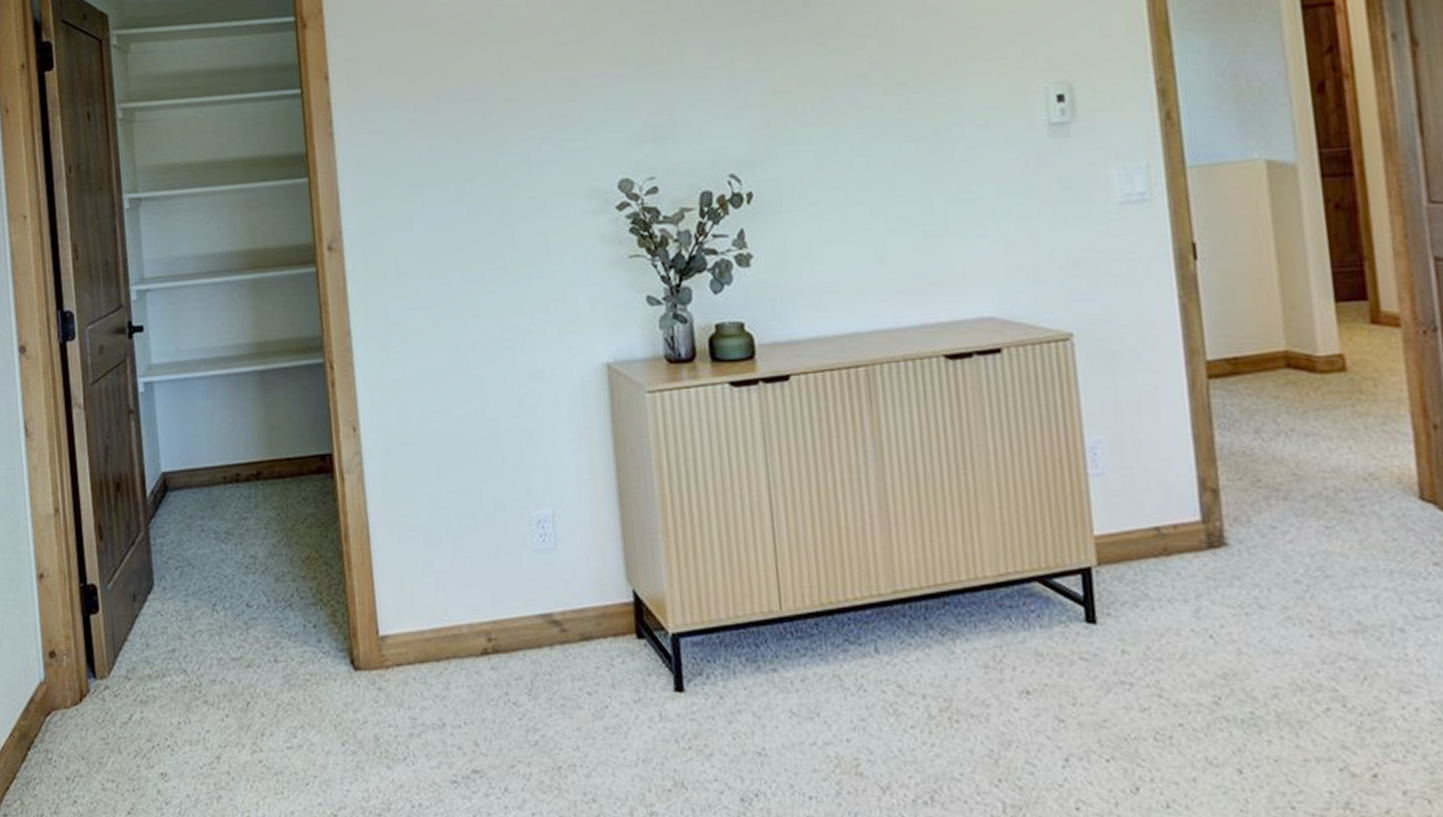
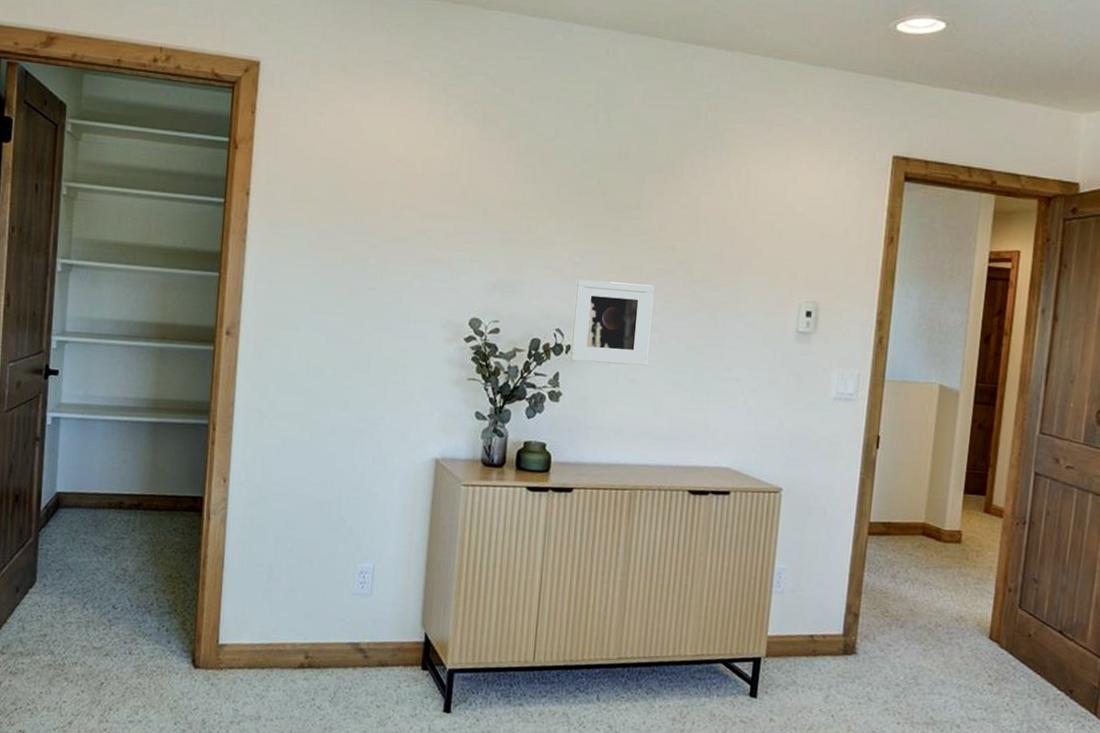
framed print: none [744,98,857,212] -> present [569,279,654,366]

